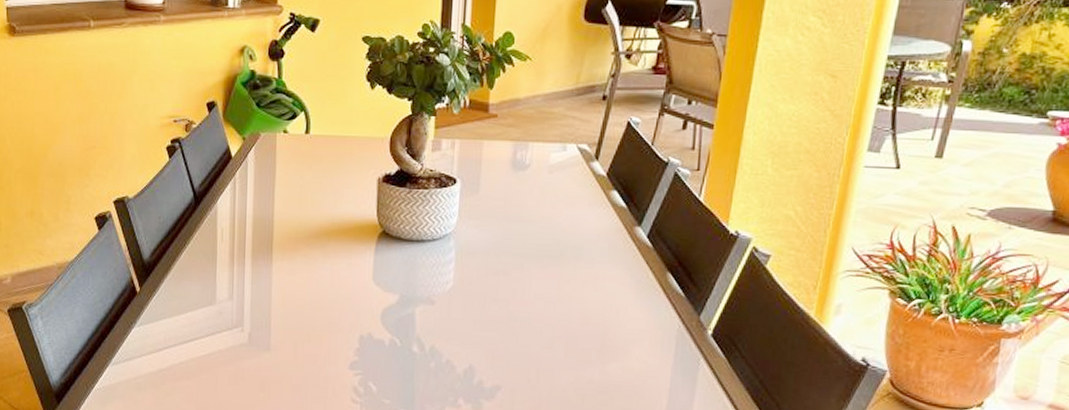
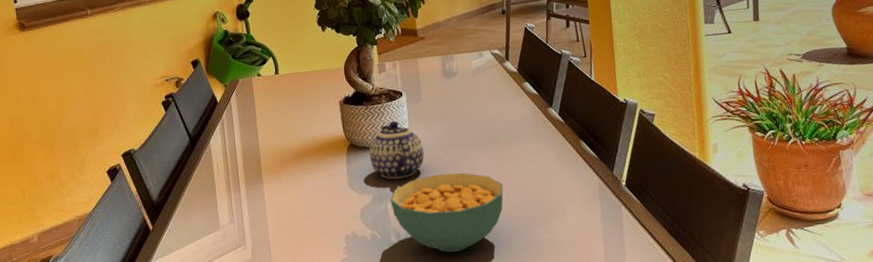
teapot: none [403,212,471,283] -> present [369,121,425,180]
cereal bowl: none [419,283,559,377] -> present [390,172,504,253]

